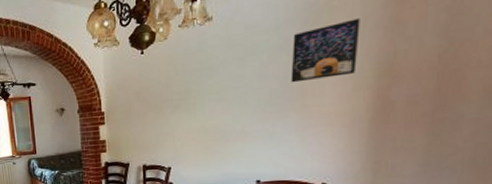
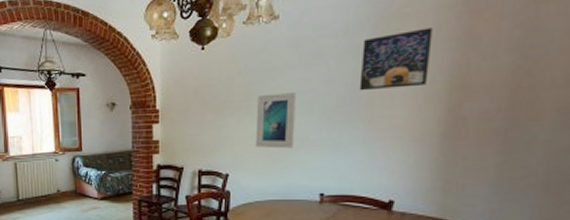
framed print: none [194,87,232,142] -> present [255,91,297,149]

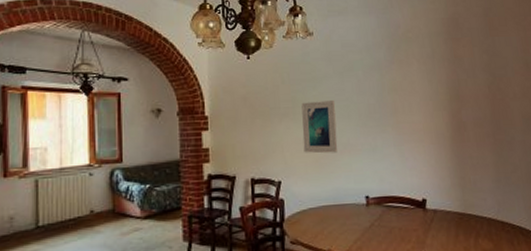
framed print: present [359,27,433,91] -> none [381,50,434,100]

